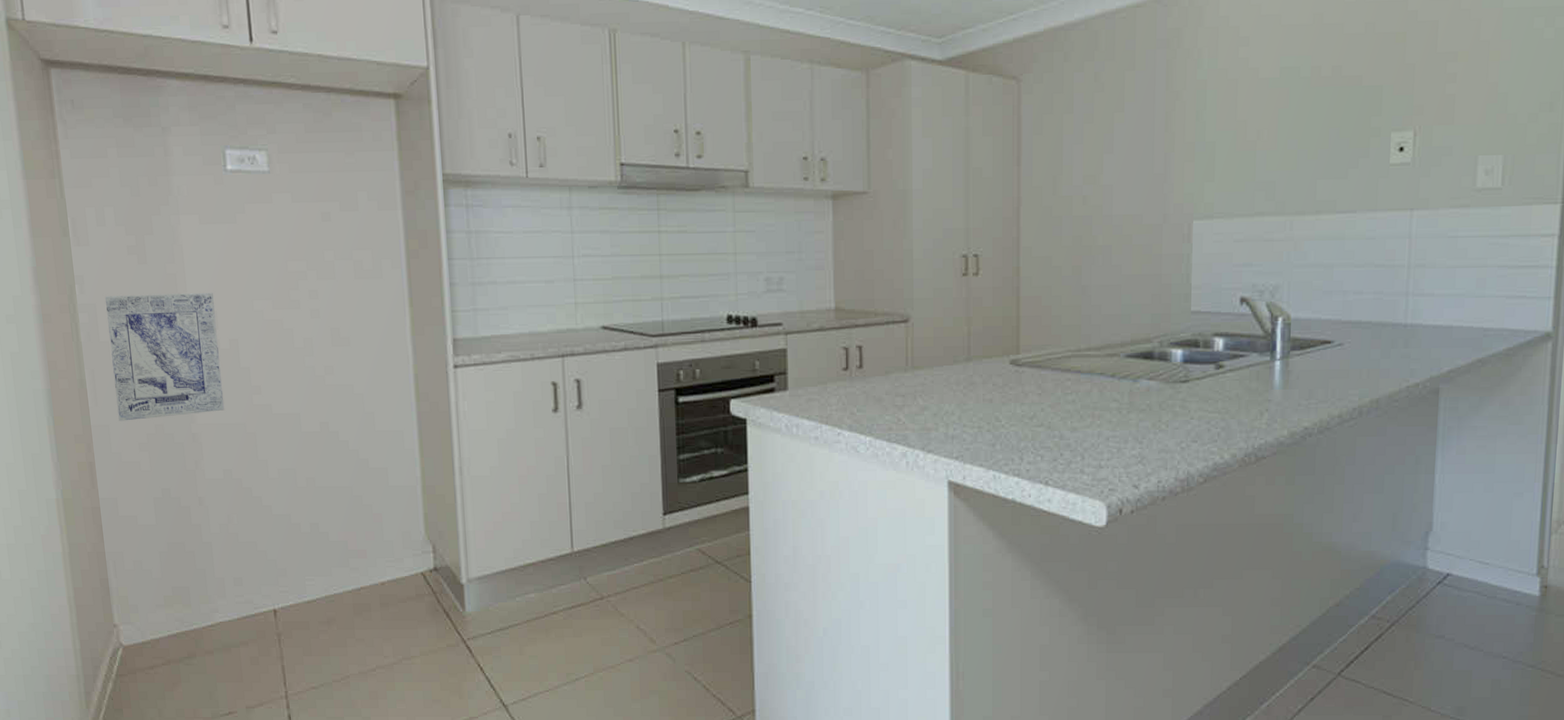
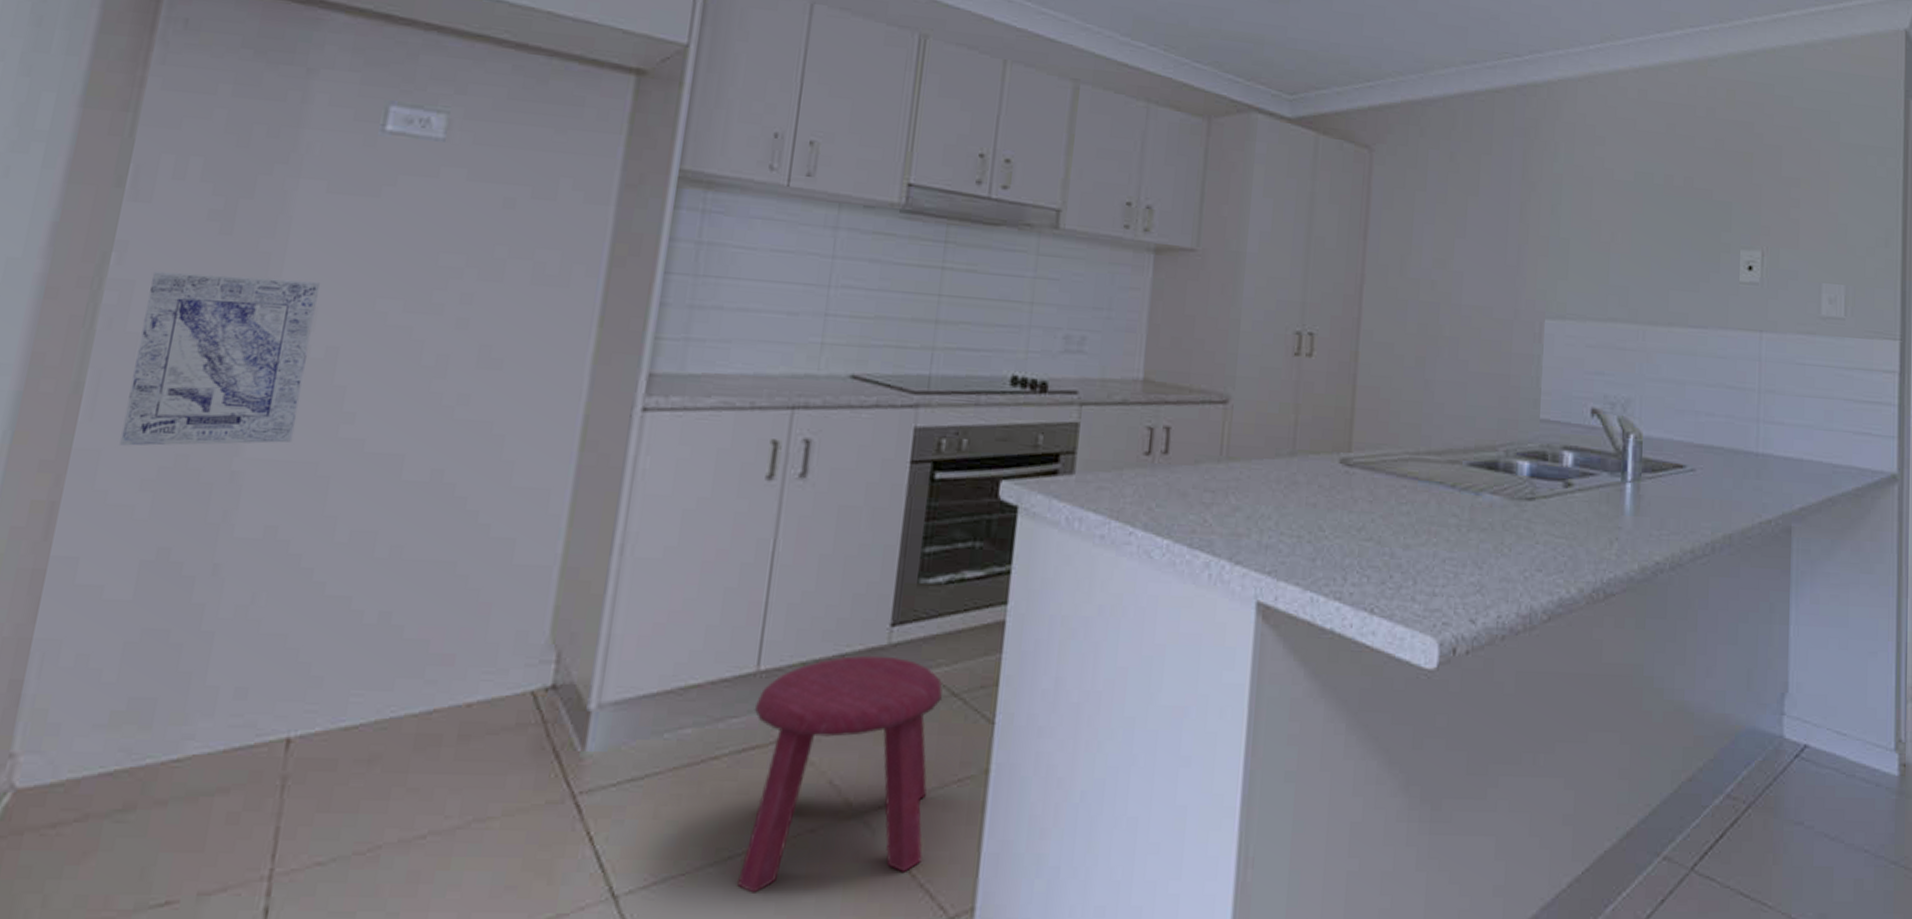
stool: none [575,537,712,702] -> present [737,655,943,893]

